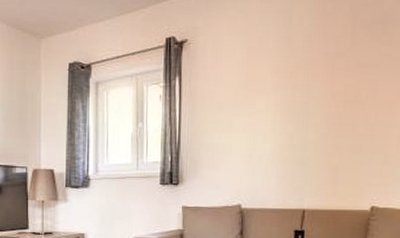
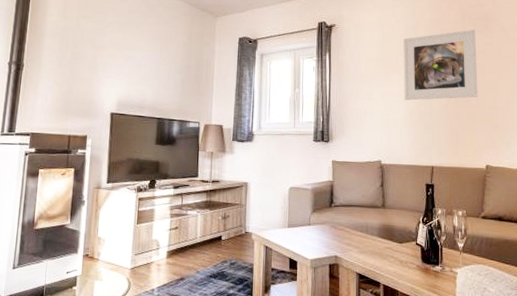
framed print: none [271,36,370,131] -> present [403,29,478,101]

